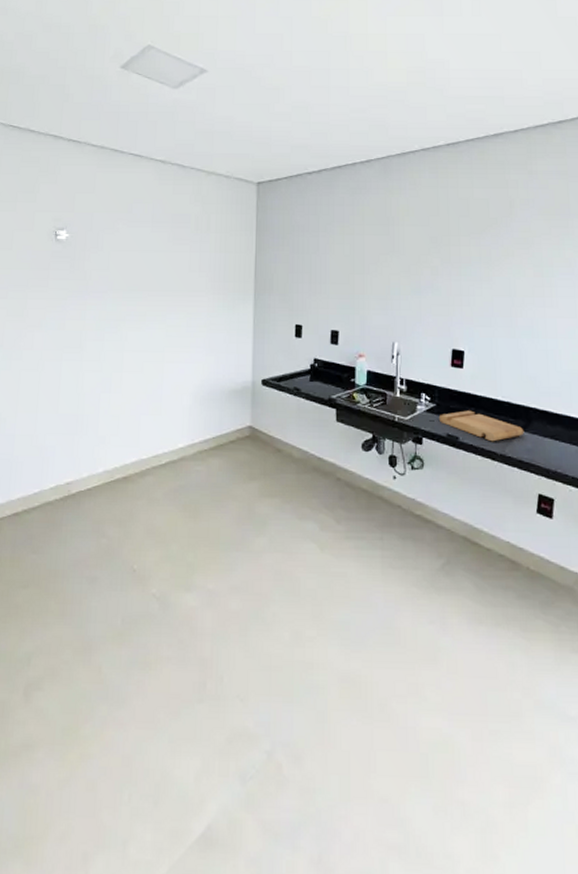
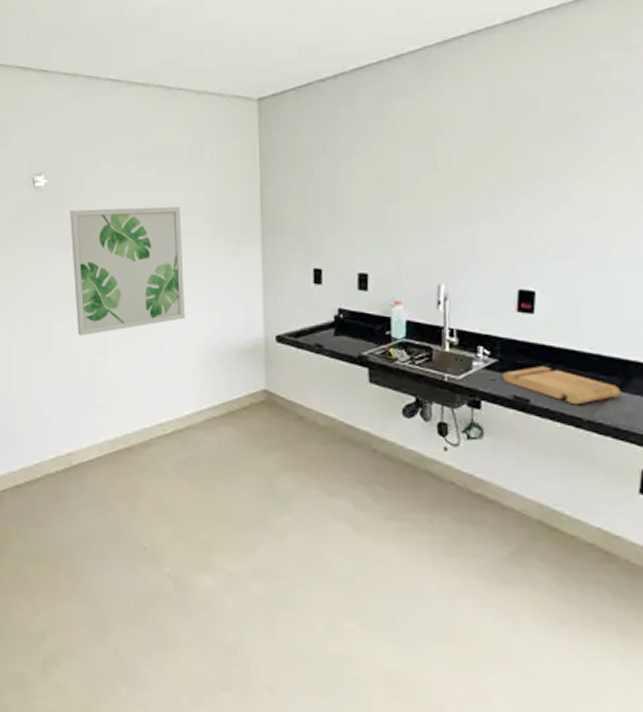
wall art: none [86,262,187,375] -> present [70,206,185,336]

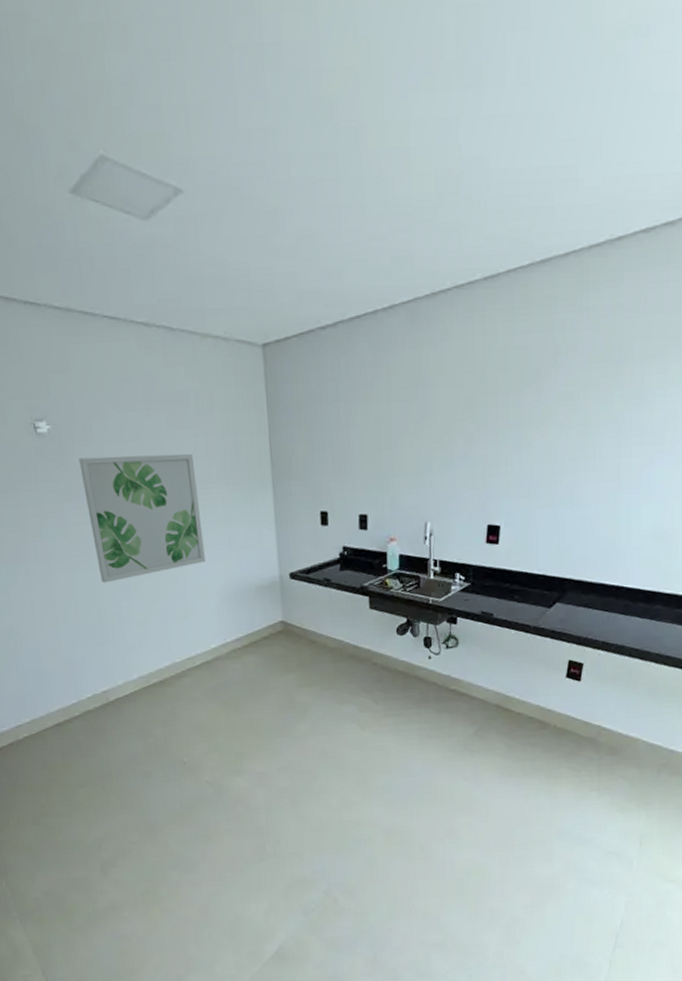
cutting board: present [501,366,621,405] -> none [473,586,558,616]

